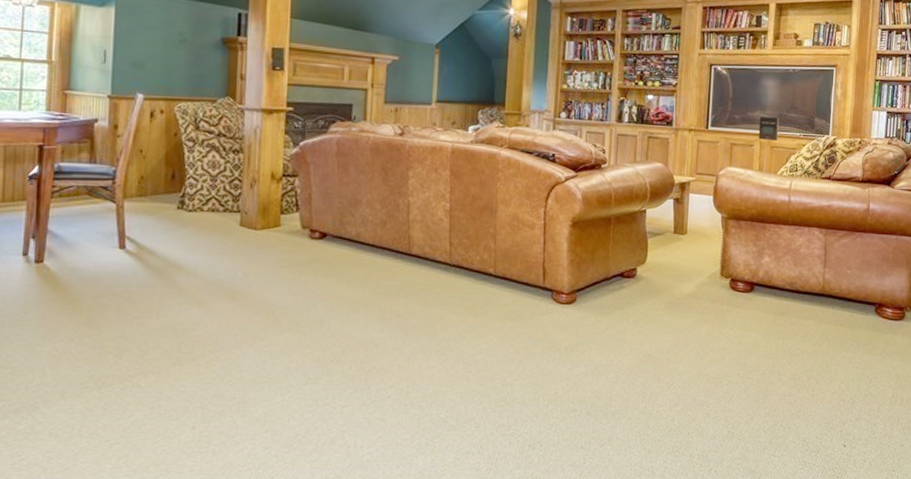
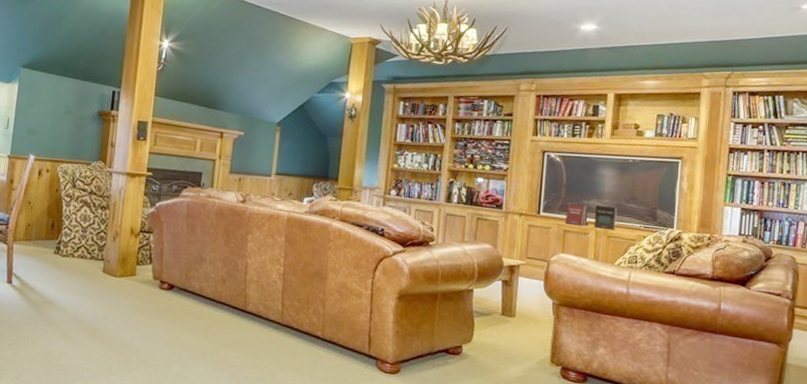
books: none [732,115,755,139] -> present [565,202,590,227]

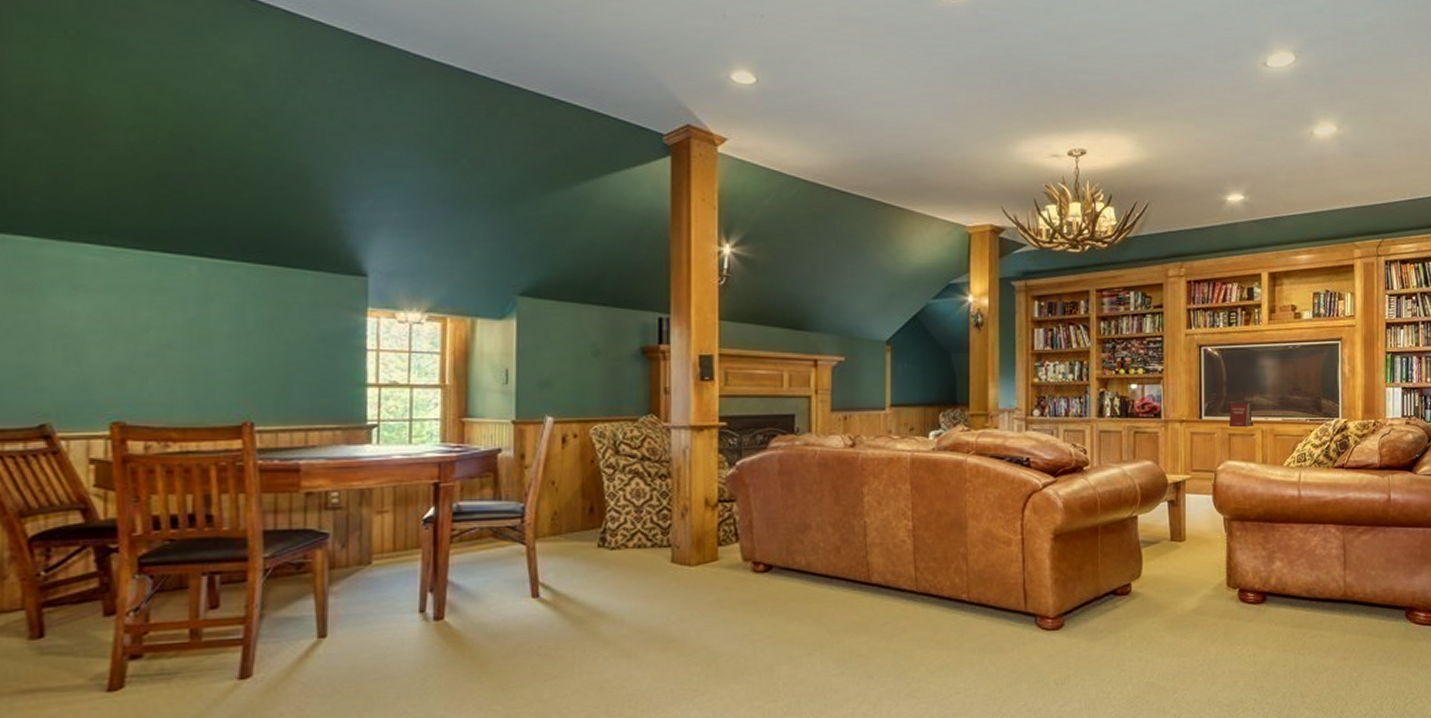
books: present [593,205,617,230] -> none [1259,402,1282,428]

